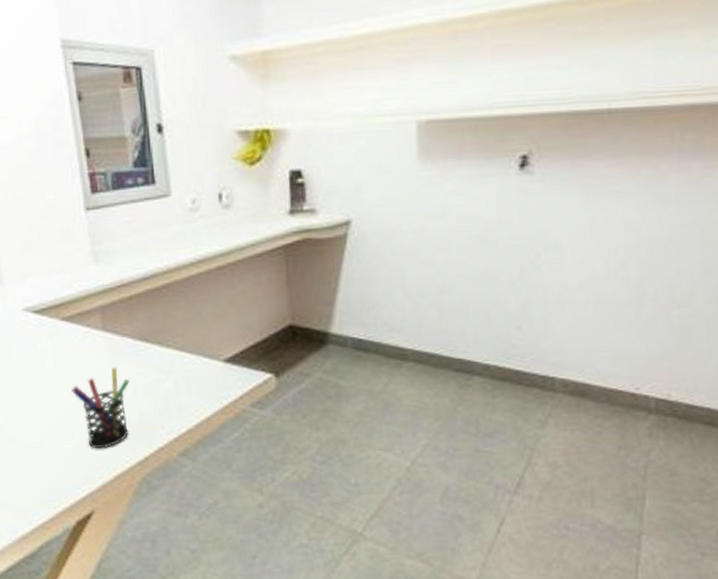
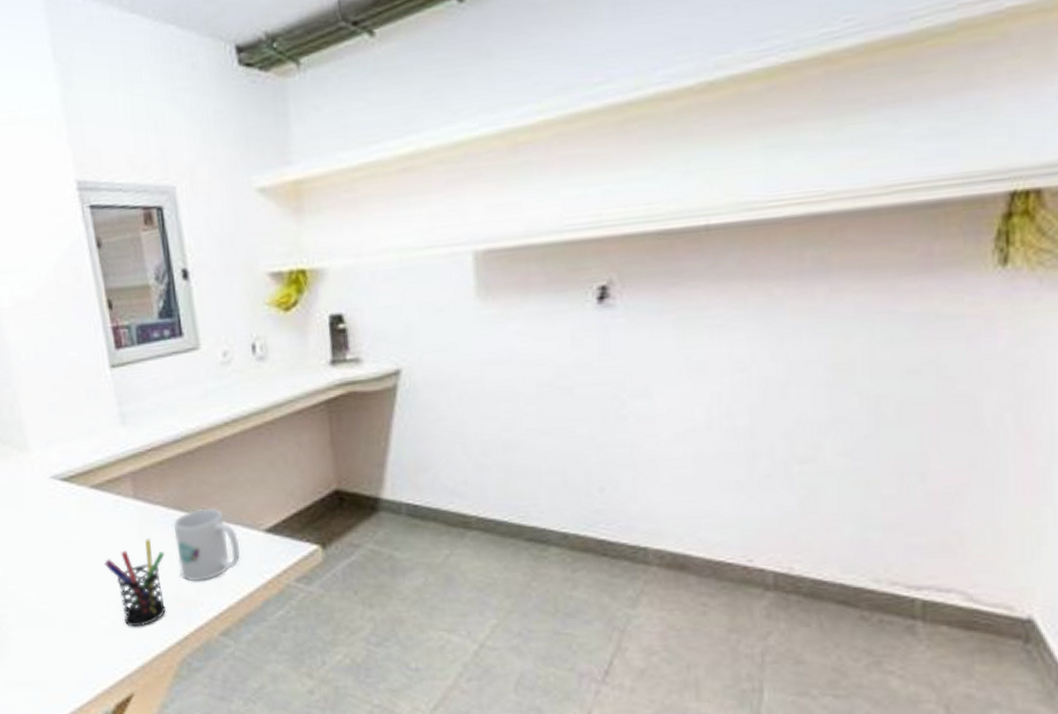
mug: none [139,339,201,407] -> present [173,507,241,582]

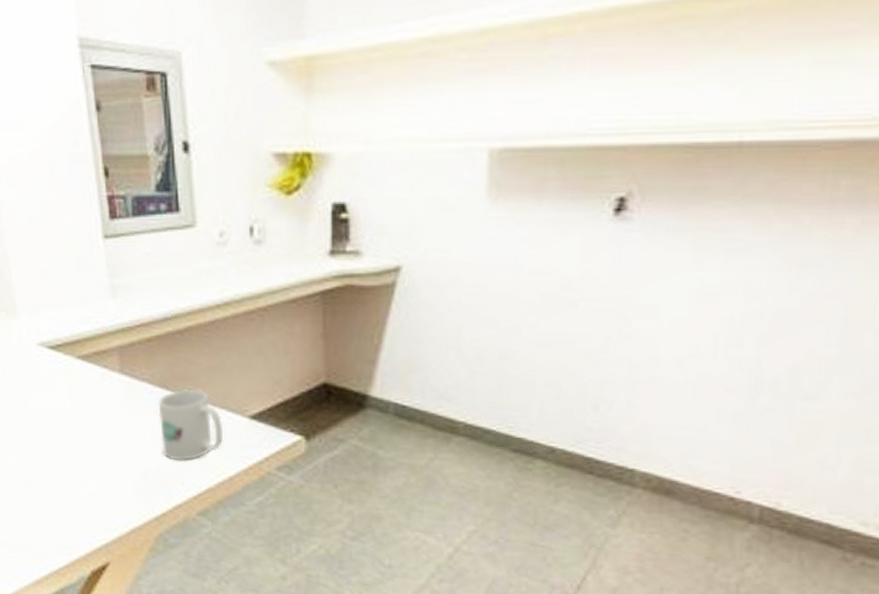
pen holder: present [105,539,166,627] -> none [87,414,148,500]

